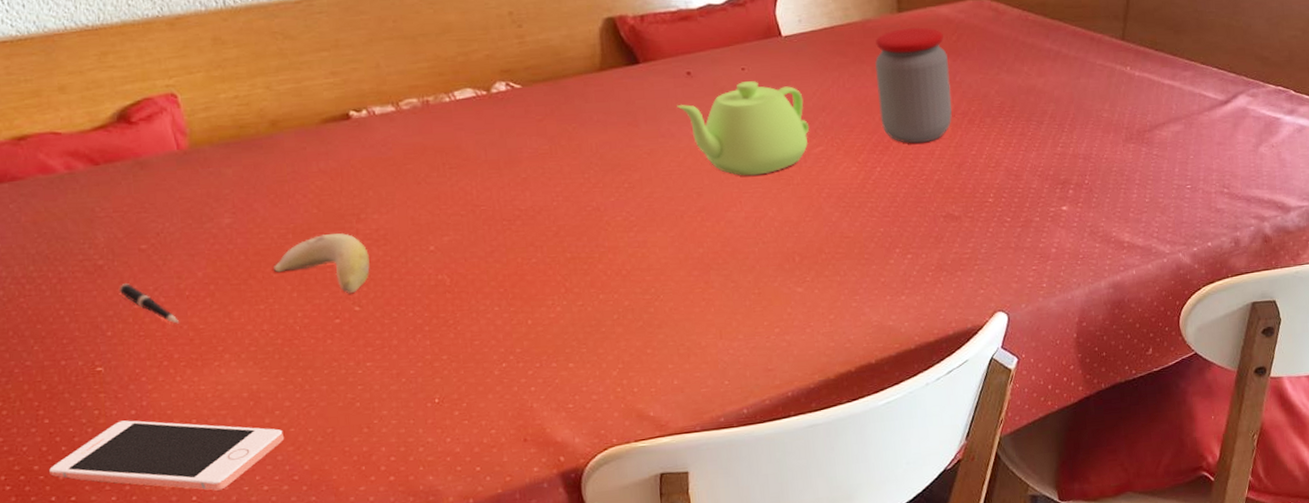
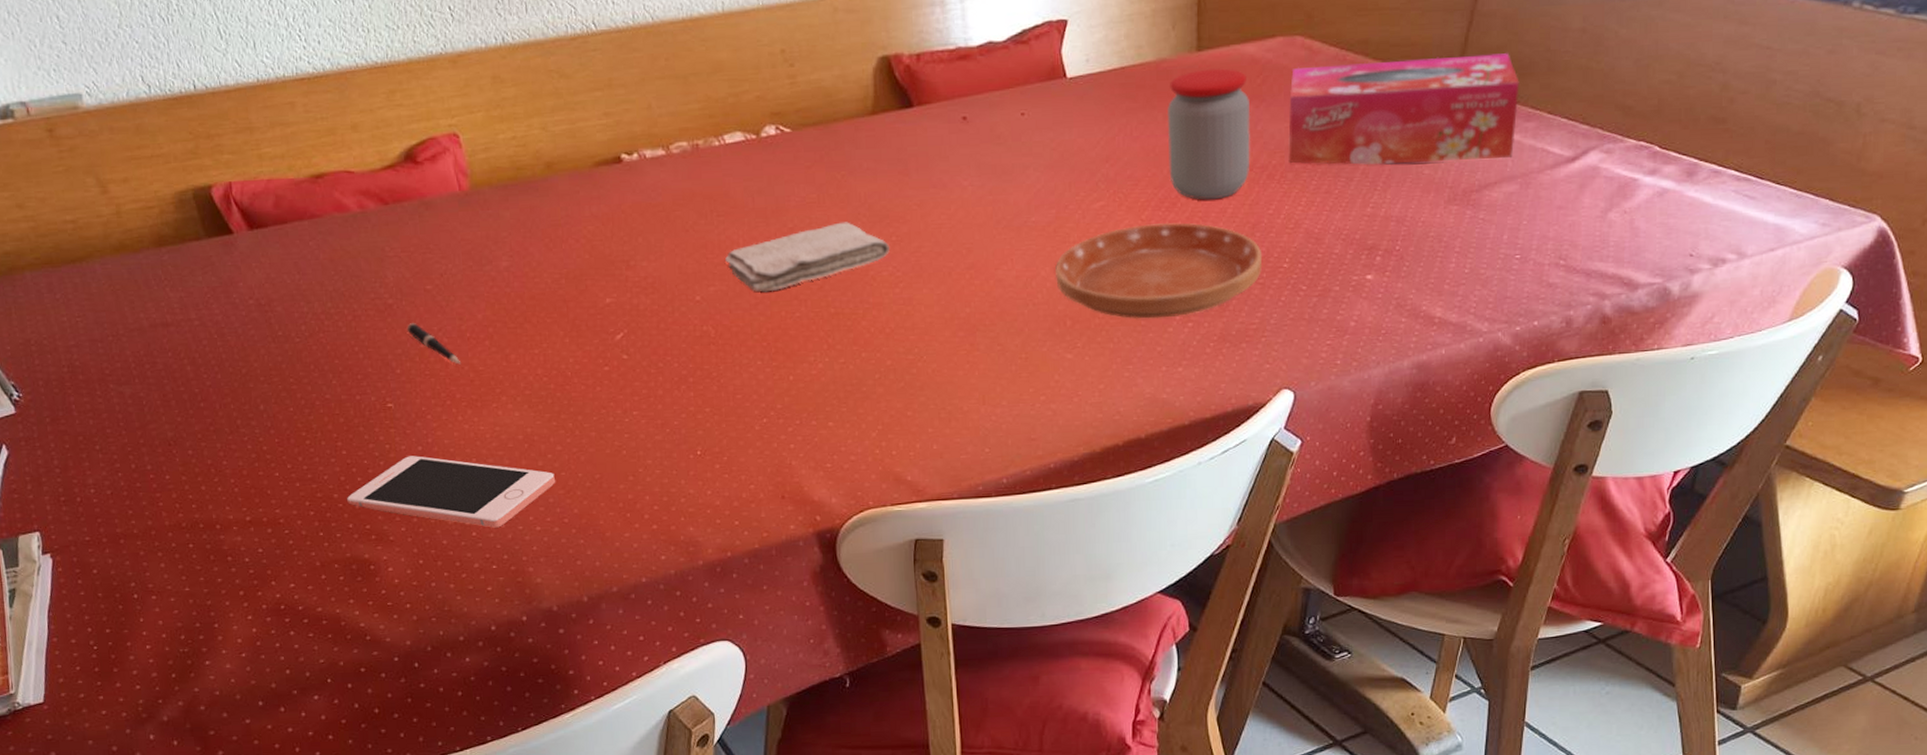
fruit: present [274,233,370,294] -> none [548,280,638,342]
washcloth: none [459,171,622,240] -> present [725,222,889,292]
teapot: present [677,81,810,176] -> none [950,127,1091,232]
saucer: none [782,164,970,253] -> present [1055,222,1263,319]
tissue box: none [982,13,1176,110] -> present [1288,53,1519,166]

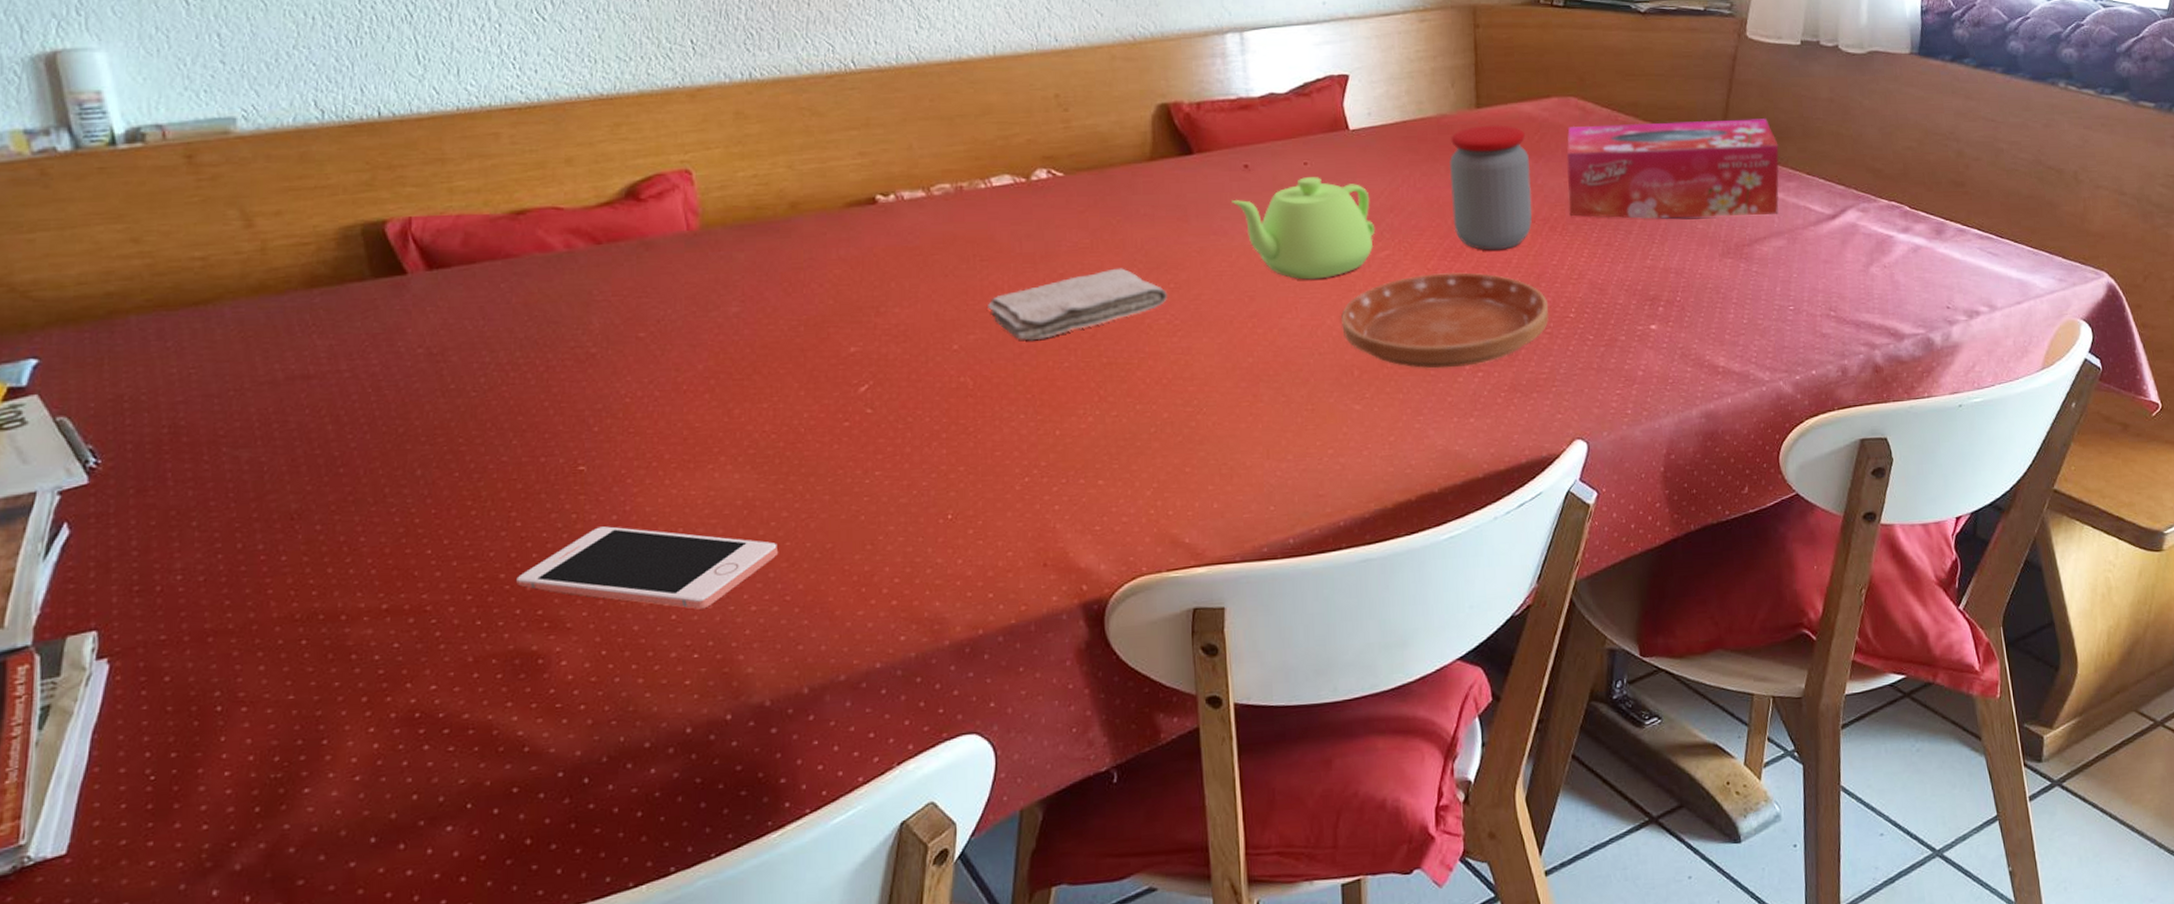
pen: present [406,323,461,365] -> none [610,374,673,421]
teapot: none [950,127,1091,232] -> present [1232,177,1376,280]

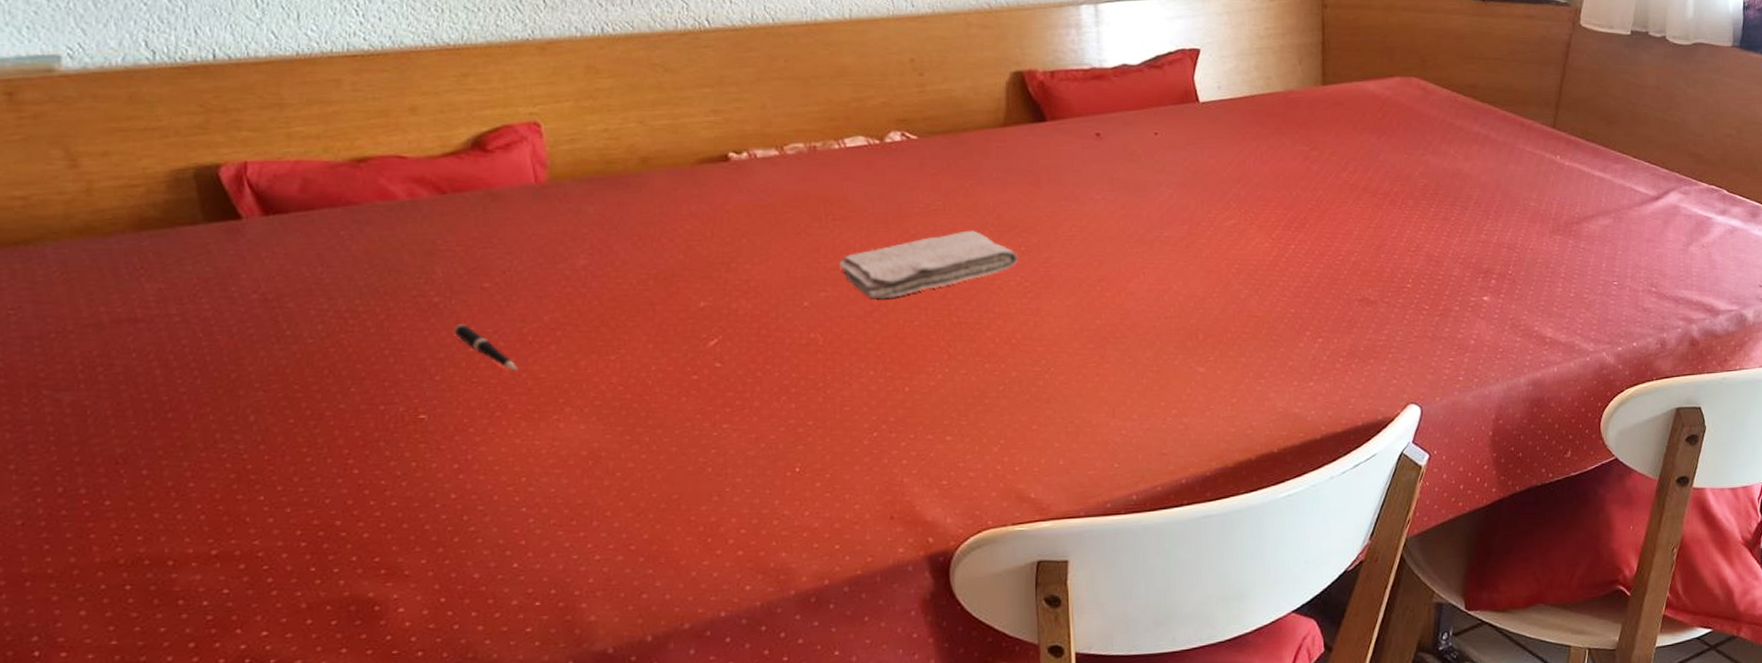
cell phone: present [516,526,779,609] -> none [353,475,624,558]
pen: none [610,374,673,421] -> present [453,324,518,371]
teapot: present [1232,177,1376,280] -> none [1083,147,1223,246]
saucer: present [1341,272,1550,369] -> none [1188,241,1388,334]
jar: present [1448,125,1532,251] -> none [1294,102,1374,222]
tissue box: present [1566,119,1779,220] -> none [1407,103,1608,196]

